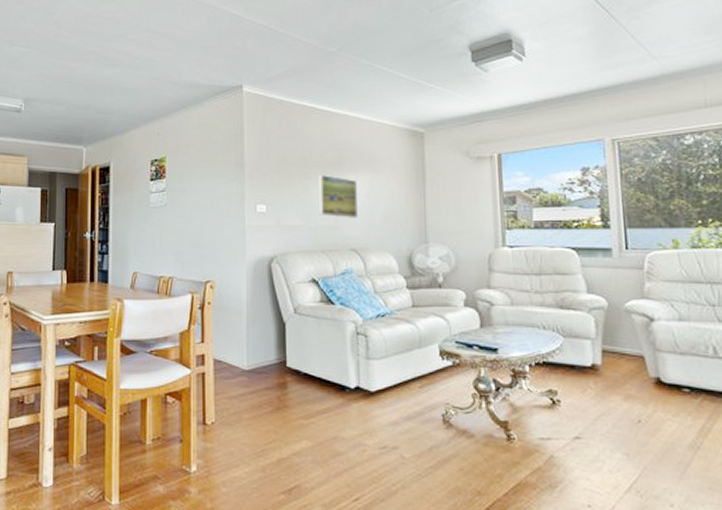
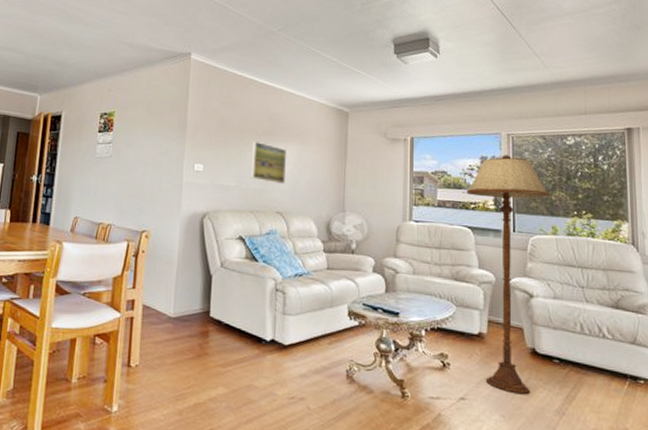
floor lamp: none [567,163,667,428] -> present [466,155,550,394]

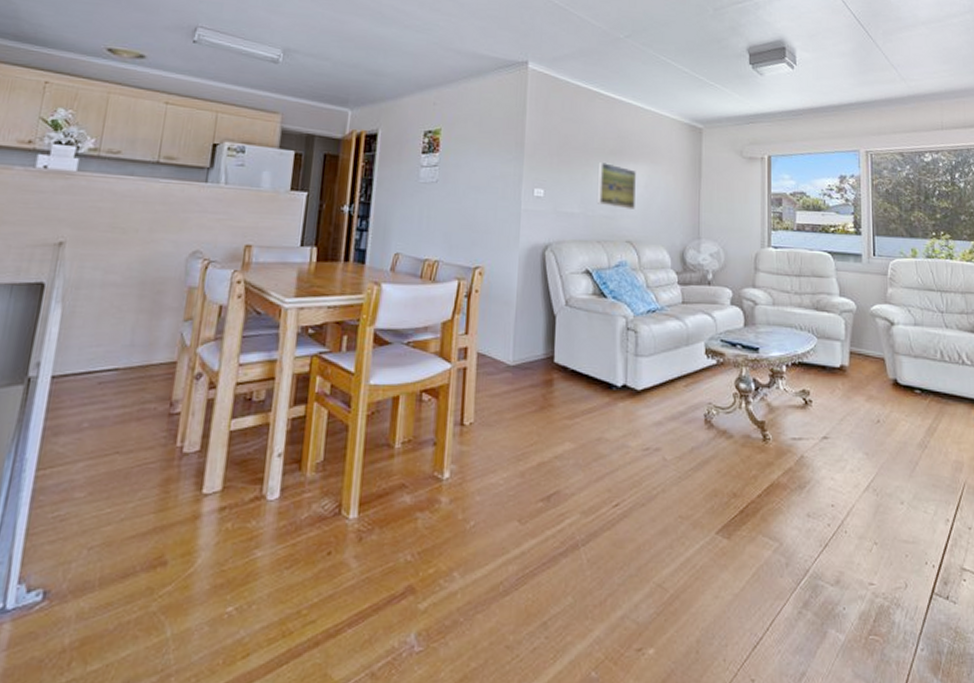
floor lamp: present [466,155,550,394] -> none [825,173,909,428]

